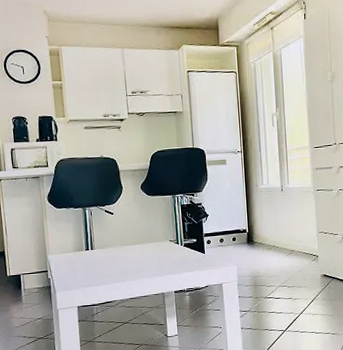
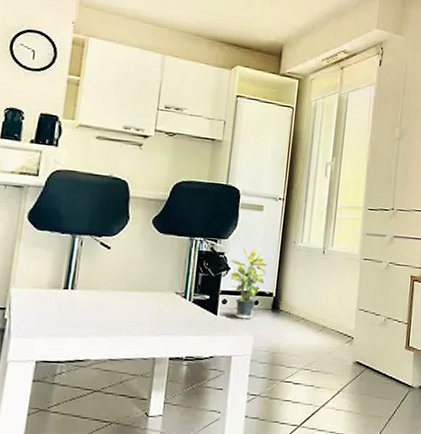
potted plant: none [207,195,238,254] -> present [230,248,268,319]

